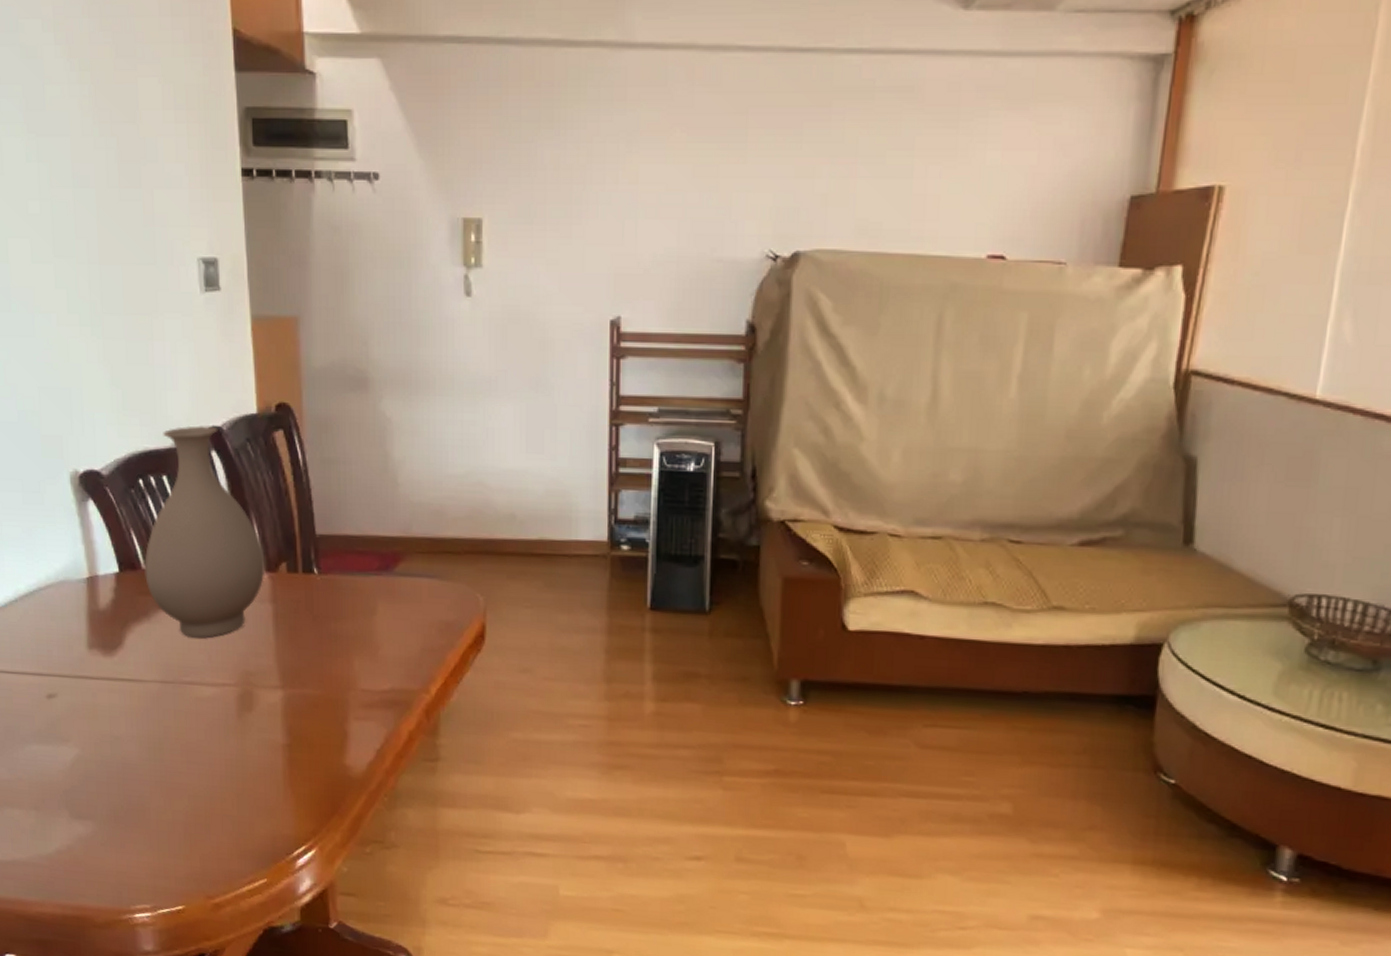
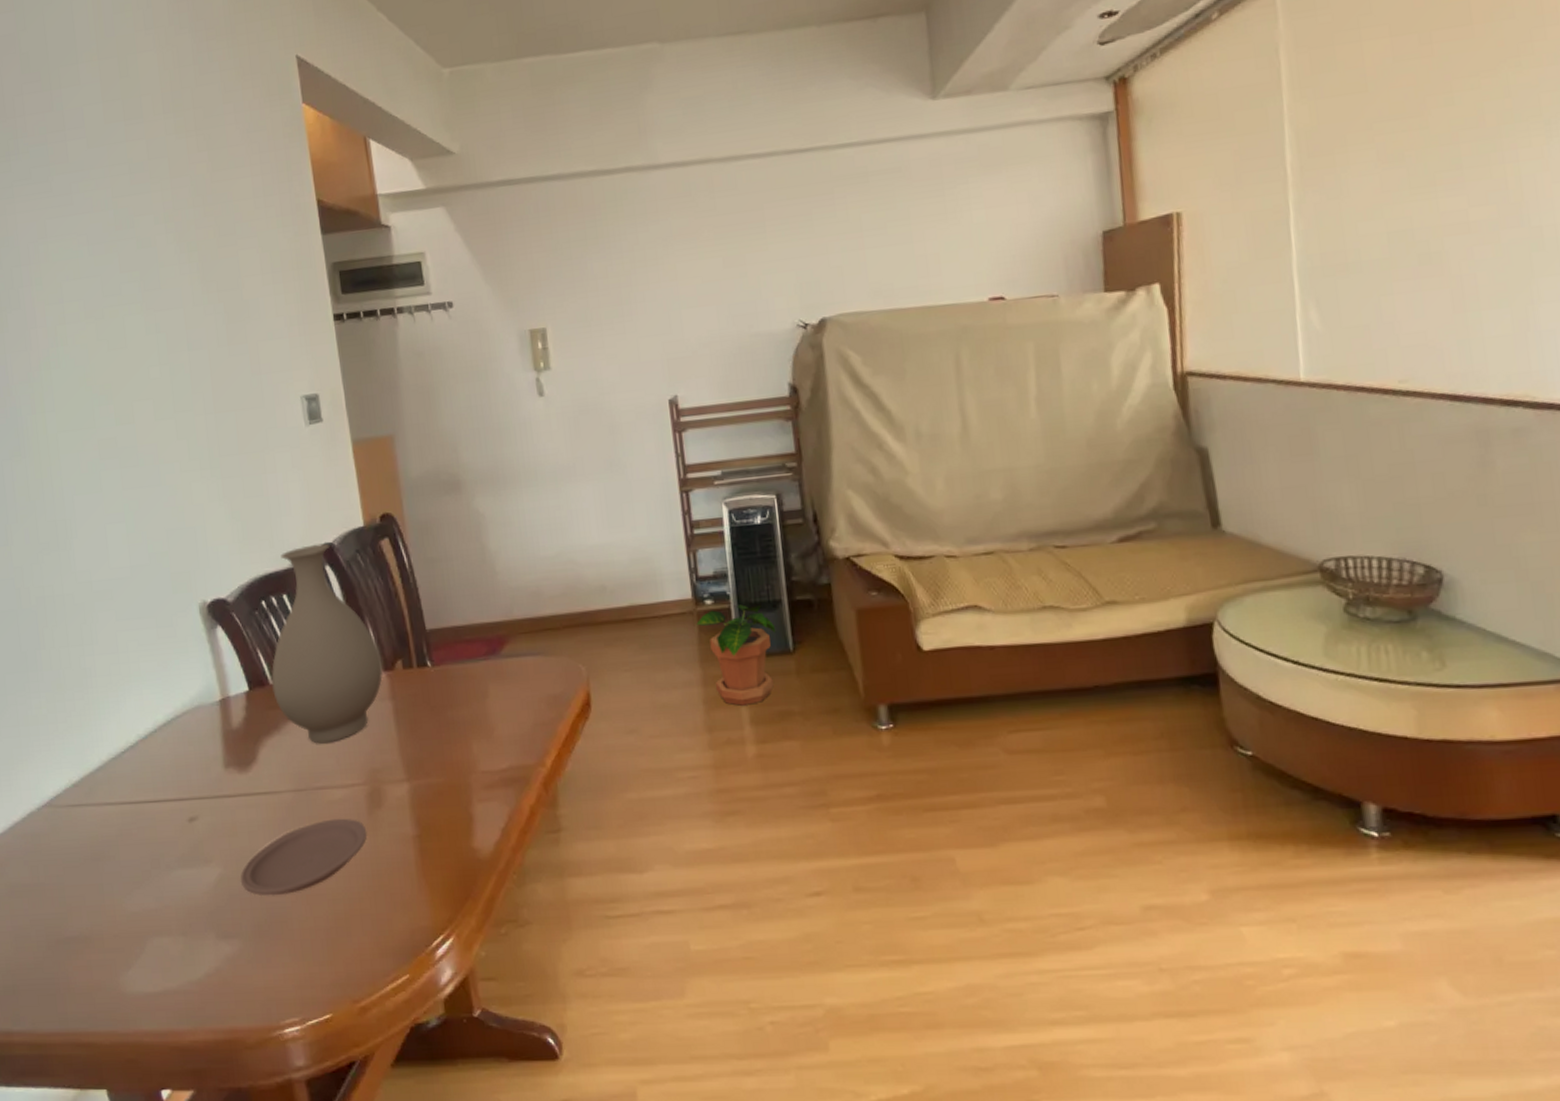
plate: none [99,715,235,784] -> present [241,818,367,896]
potted plant: none [609,555,694,661] -> present [696,604,777,706]

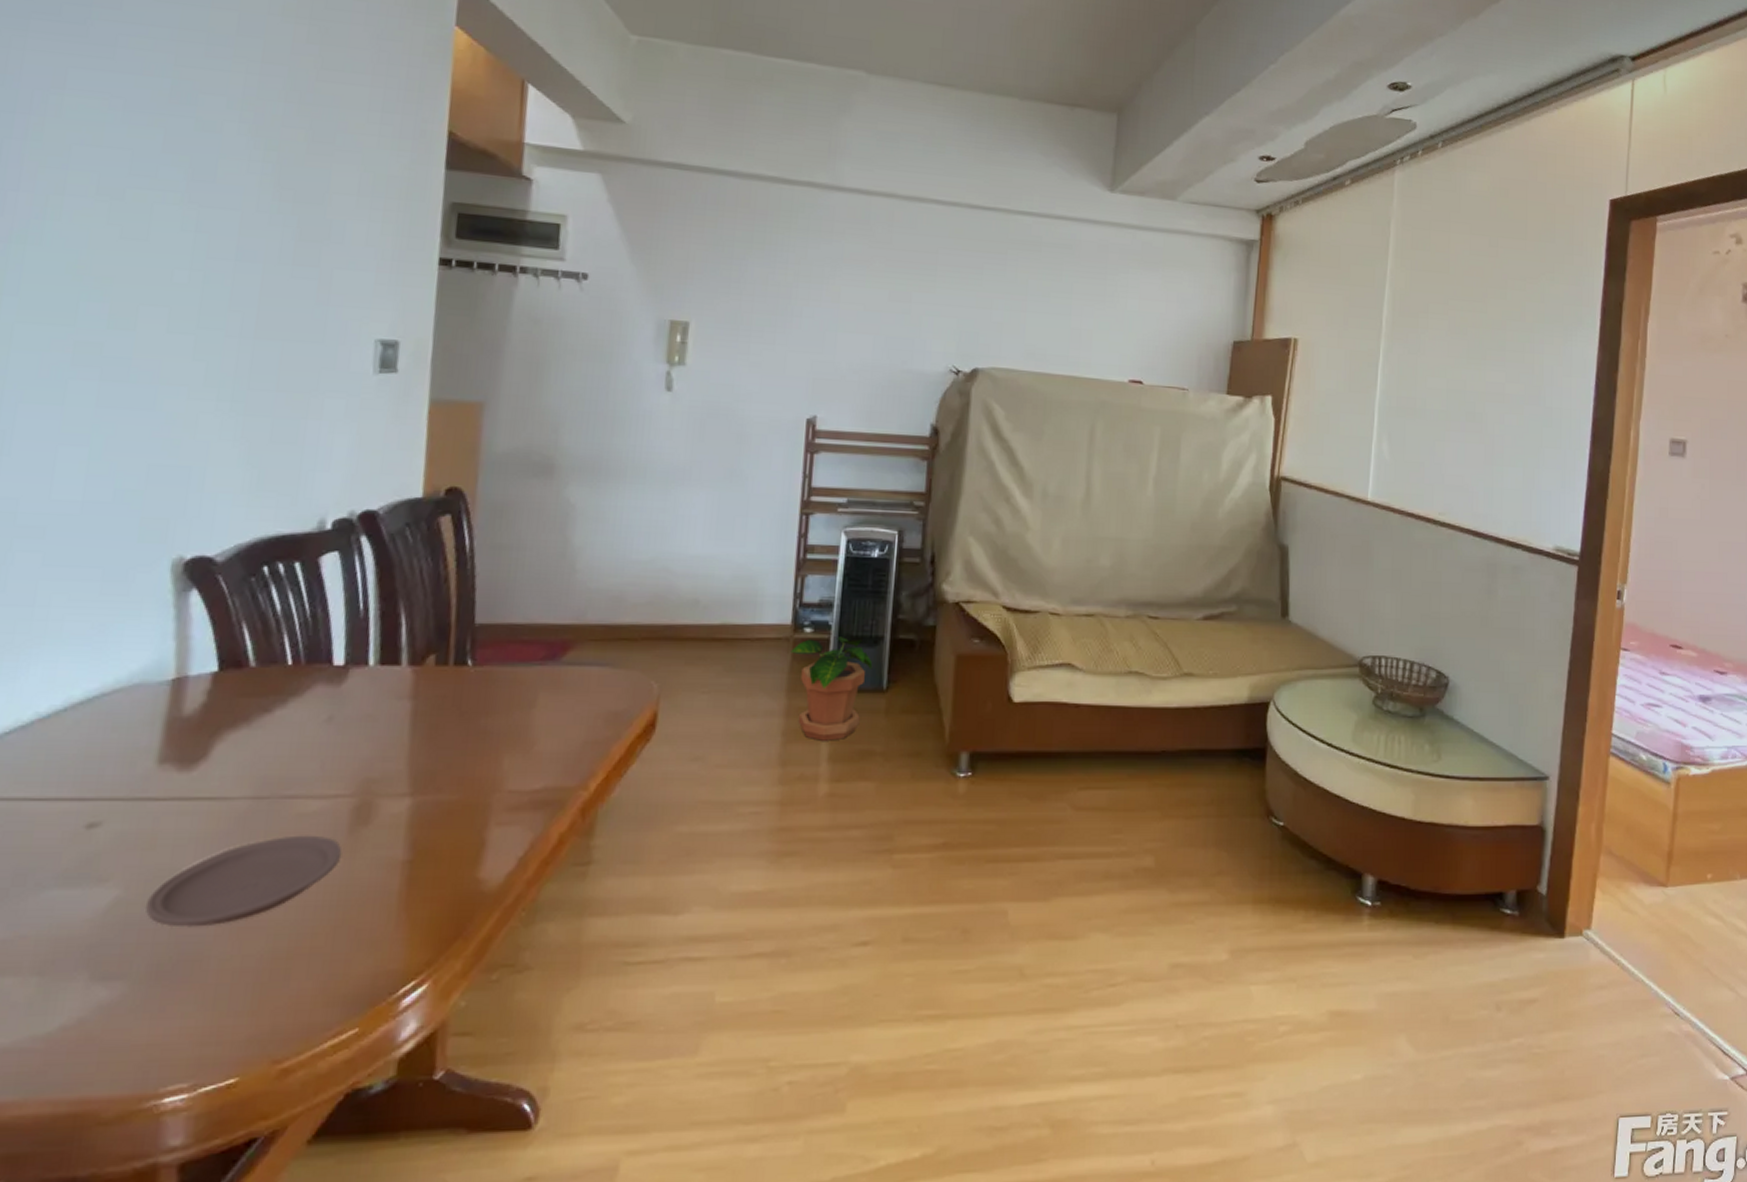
vase: present [271,543,383,744] -> none [252,508,410,744]

